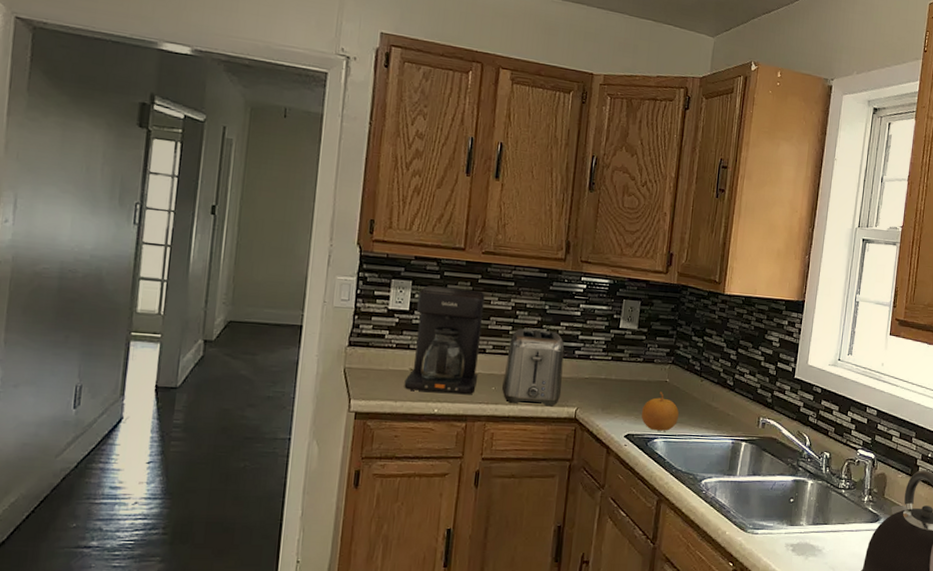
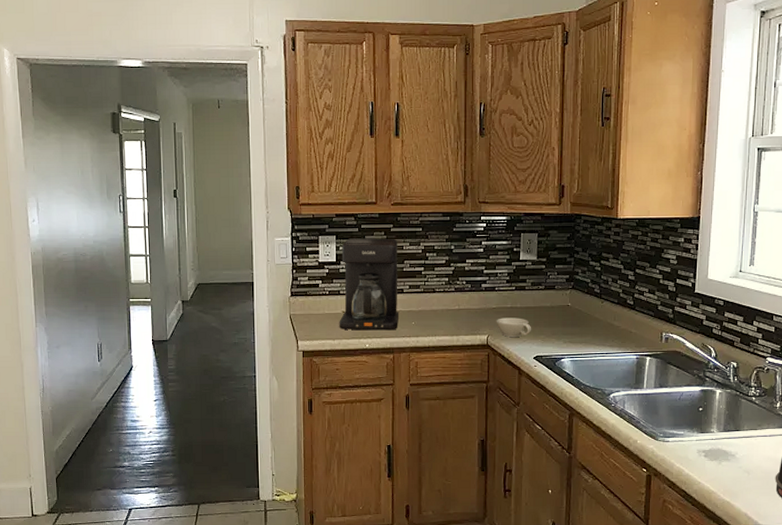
toaster: present [502,328,565,407] -> none [421,268,473,336]
cup: none [587,389,626,412] -> present [496,318,532,337]
fruit: present [641,391,679,431] -> none [548,315,582,351]

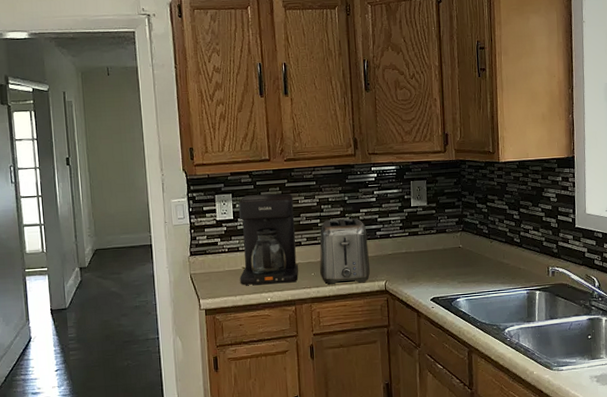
toaster: none [421,268,473,336] -> present [319,218,371,286]
cup: present [496,318,532,337] -> none [392,262,427,281]

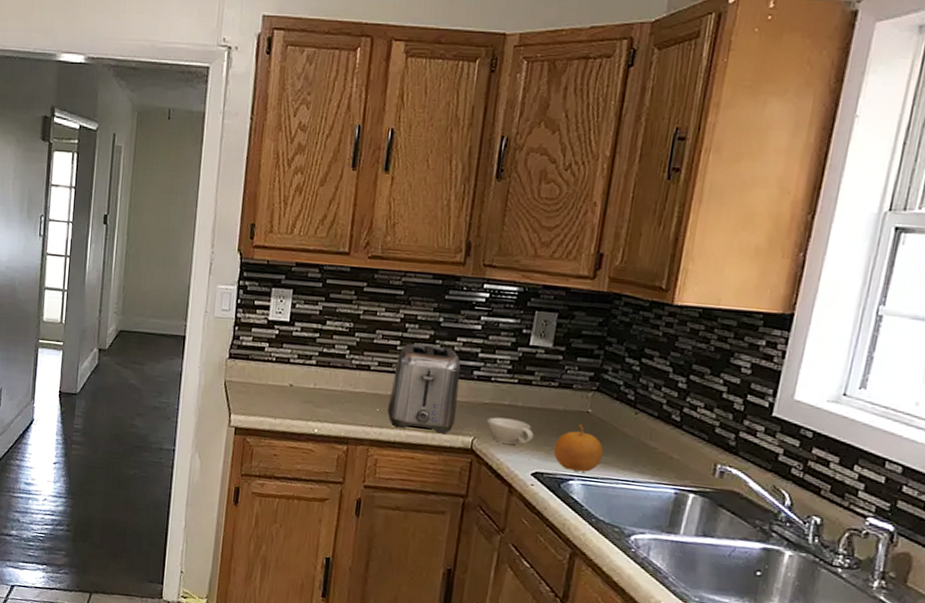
coffee maker: present [238,193,299,285] -> none [283,294,371,416]
cup: none [392,262,427,281] -> present [486,417,535,445]
fruit: none [442,257,475,291] -> present [554,424,603,472]

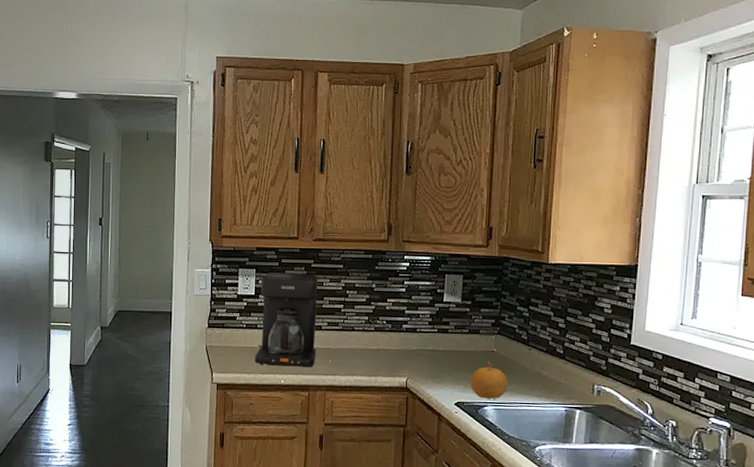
coffee maker: none [283,294,371,416] -> present [255,272,318,368]
toaster: present [388,343,461,434] -> none [338,306,393,377]
cup: present [486,417,535,445] -> none [416,360,454,381]

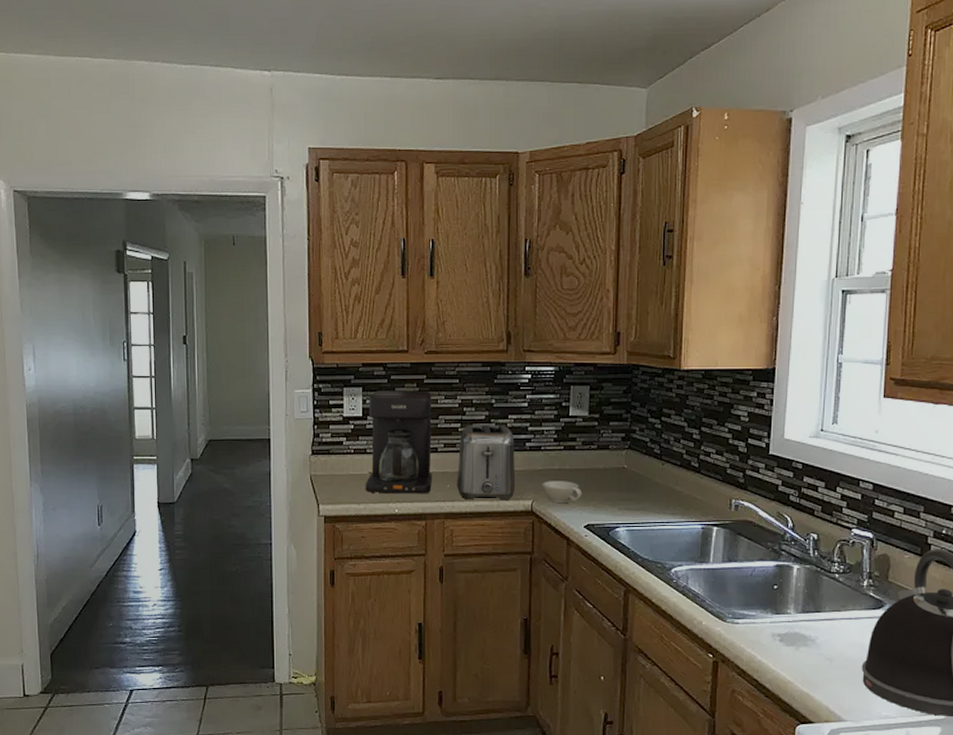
toaster: none [338,306,393,377] -> present [457,425,516,501]
cup: none [416,360,454,381] -> present [541,481,583,502]
fruit: present [470,361,508,399] -> none [601,478,640,519]

